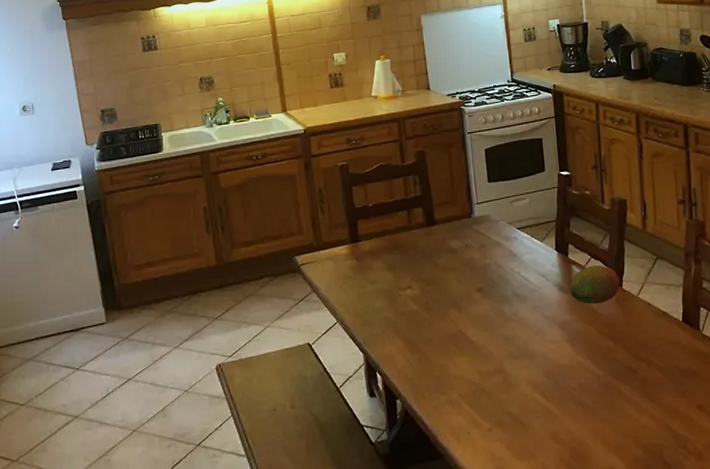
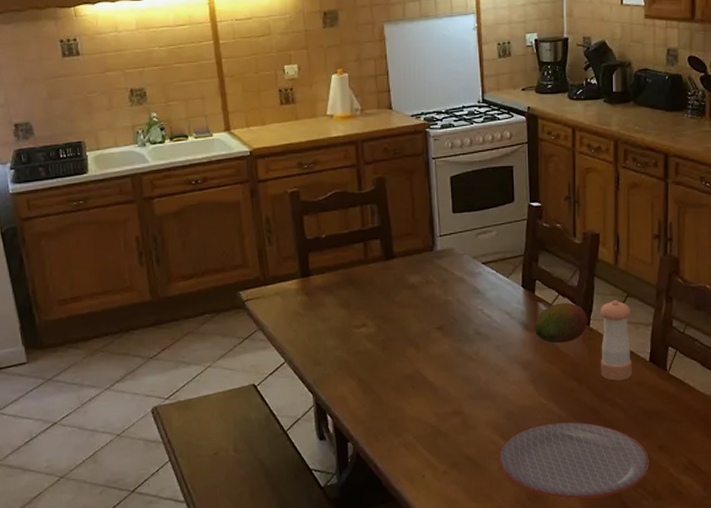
plate: none [540,381,689,458] -> present [499,422,649,499]
pepper shaker: none [632,263,667,341] -> present [600,300,632,381]

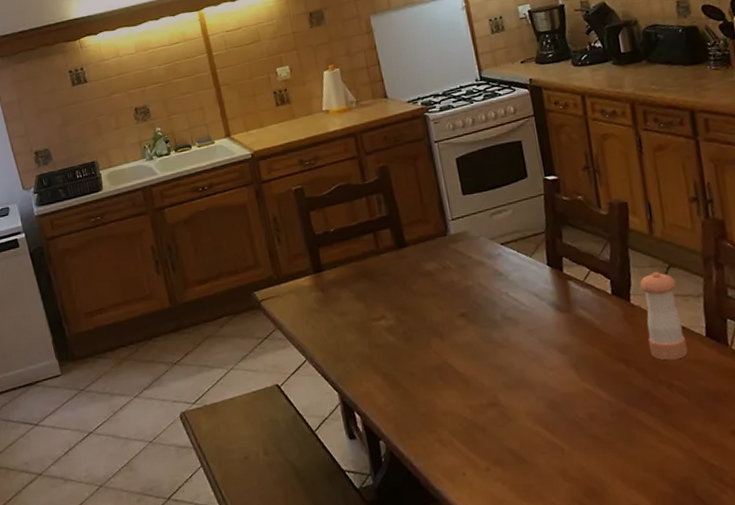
plate: present [499,422,649,499] -> none [545,408,724,495]
fruit: present [534,303,587,344] -> none [567,278,627,324]

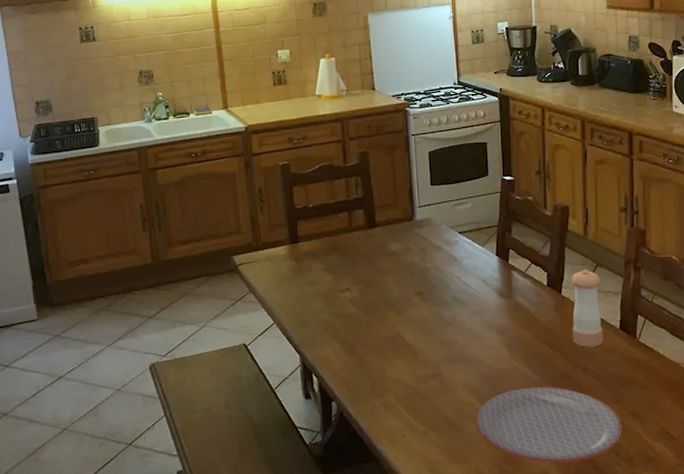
plate: none [545,408,724,495] -> present [476,387,622,463]

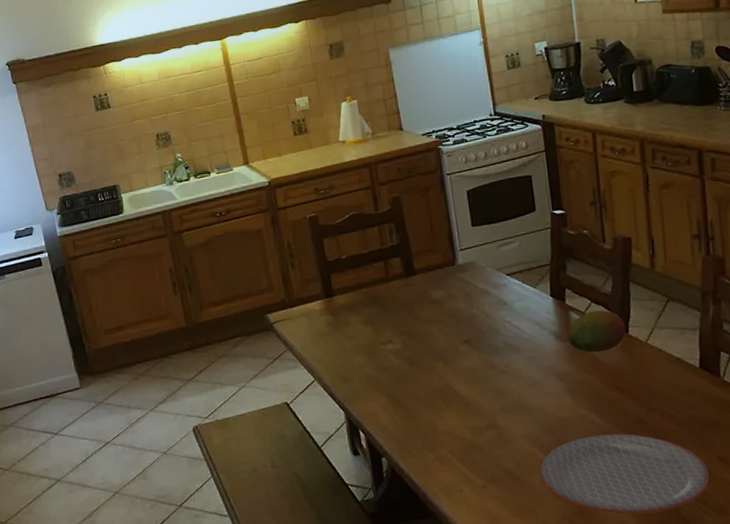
fruit: none [508,271,559,310] -> present [567,310,626,353]
pepper shaker: present [571,270,604,347] -> none [639,305,681,390]

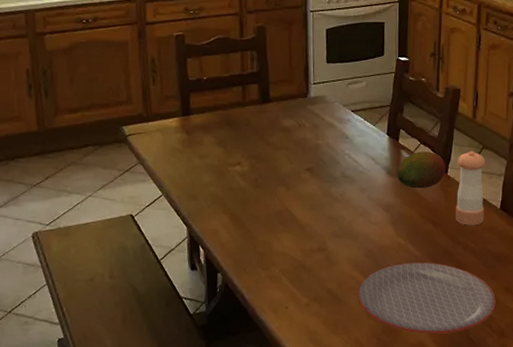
pepper shaker: none [639,305,681,390] -> present [455,151,486,226]

